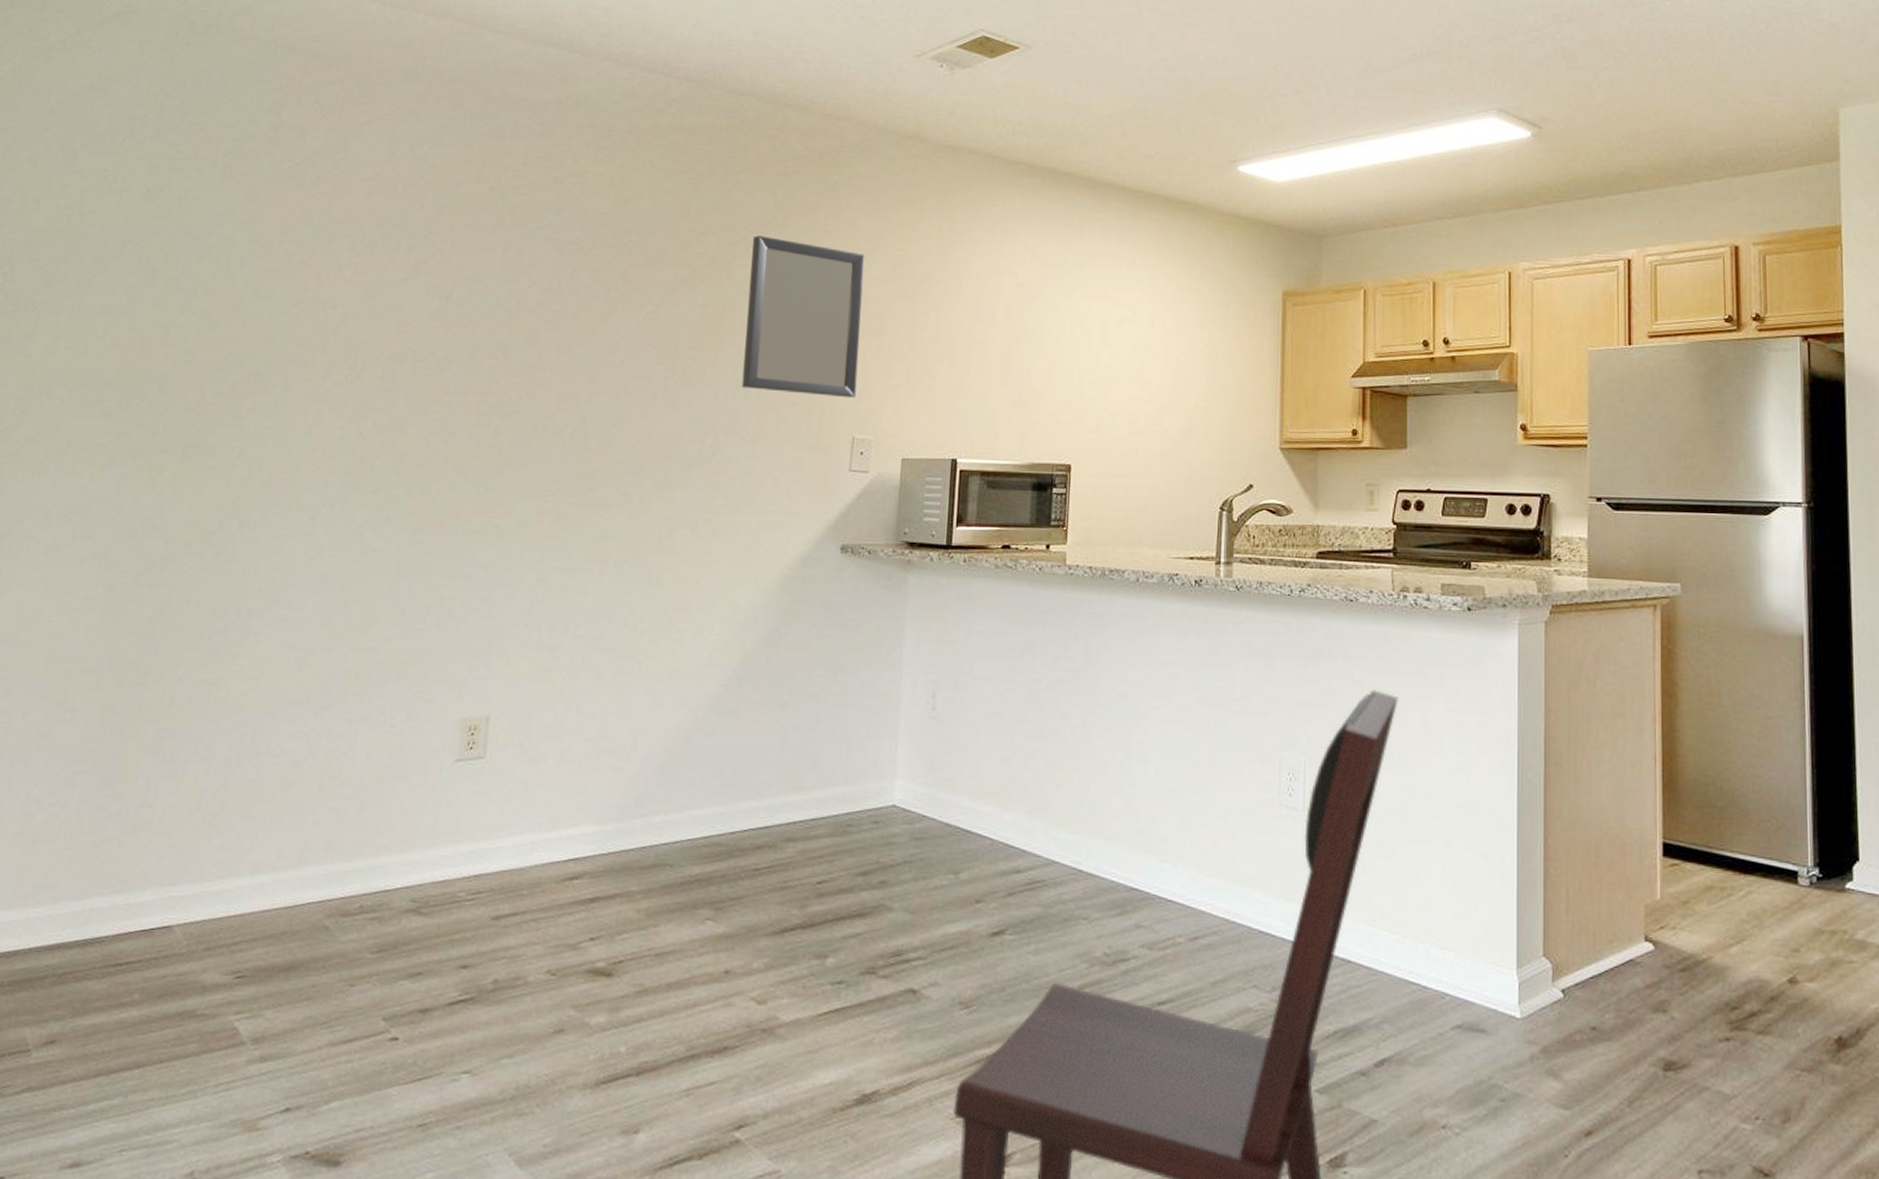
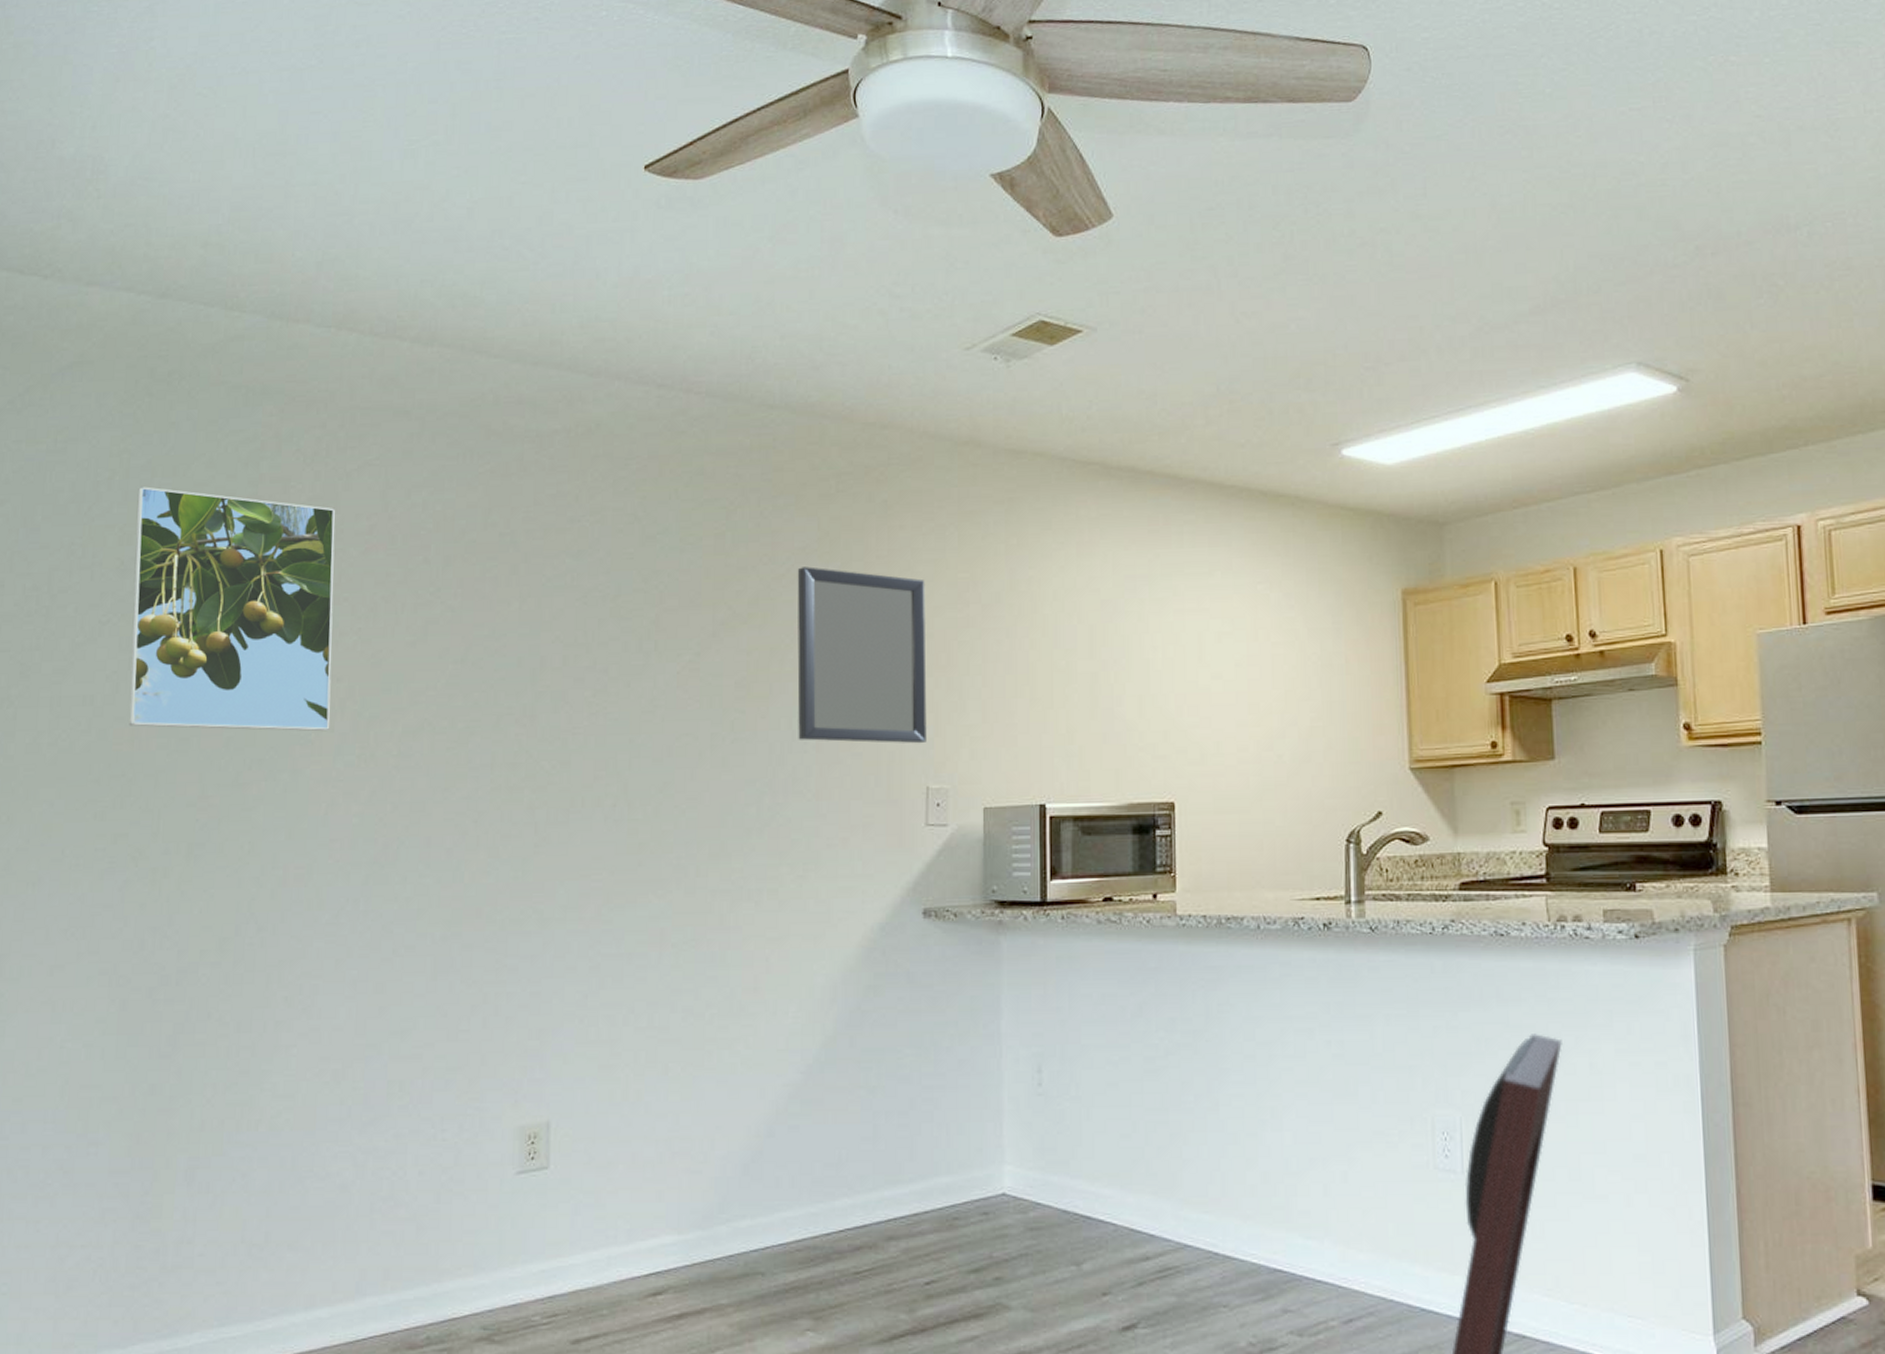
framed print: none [140,124,345,353] -> present [129,486,336,732]

